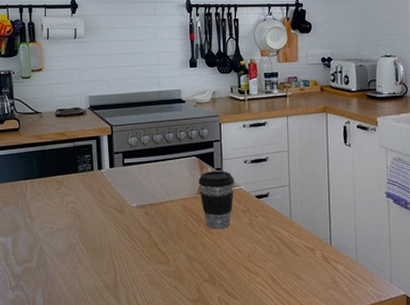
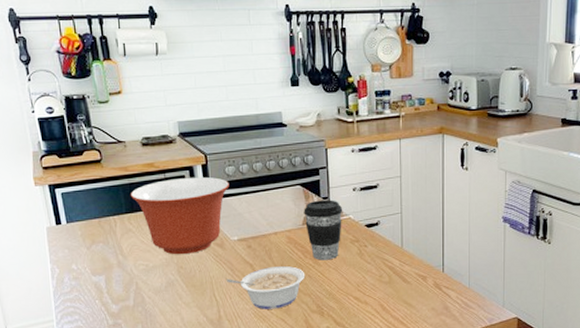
mixing bowl: none [42,146,131,219] -> present [130,176,229,255]
legume: none [124,234,199,276] -> present [226,266,306,309]

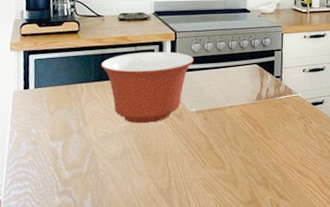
legume: present [226,266,306,309] -> none [180,139,255,180]
coffee cup: present [304,200,343,260] -> none [258,78,293,134]

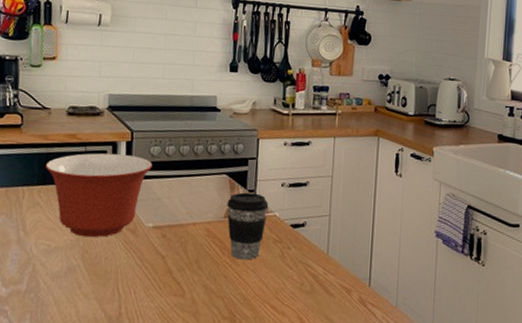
coffee cup: none [258,78,293,134] -> present [227,192,269,260]

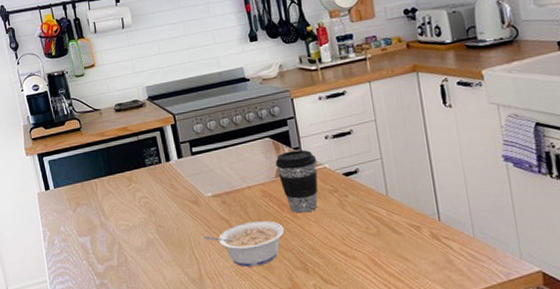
mixing bowl: present [45,153,153,238] -> none [107,136,199,214]
legume: none [133,261,221,311] -> present [203,221,285,267]

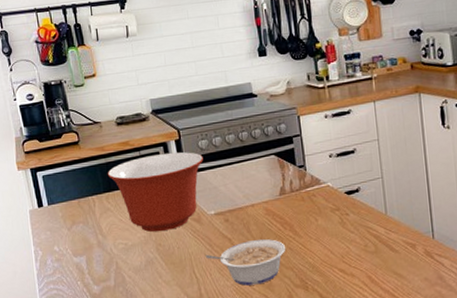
mixing bowl: none [107,136,199,214] -> present [107,152,203,233]
coffee cup: present [275,149,318,213] -> none [280,168,321,232]

